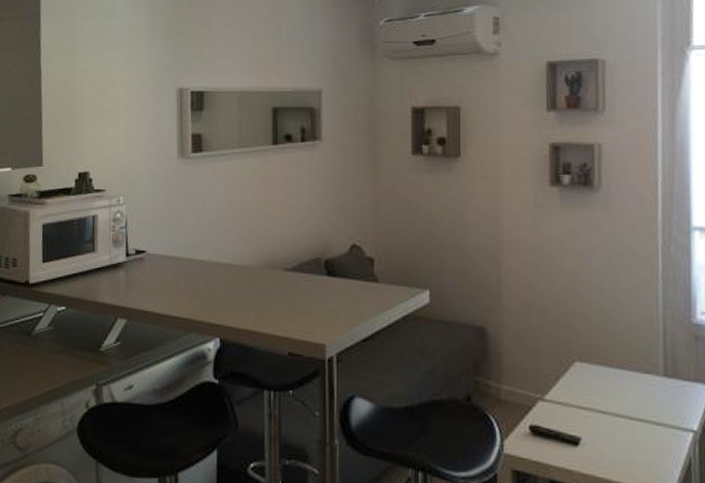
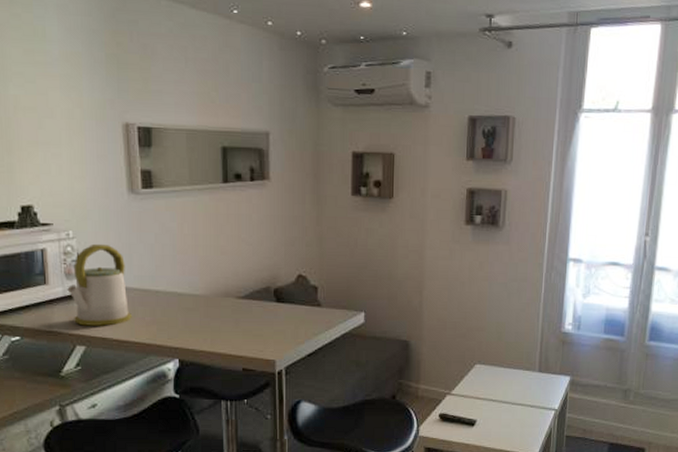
kettle: none [114,210,174,298] -> present [67,243,132,326]

